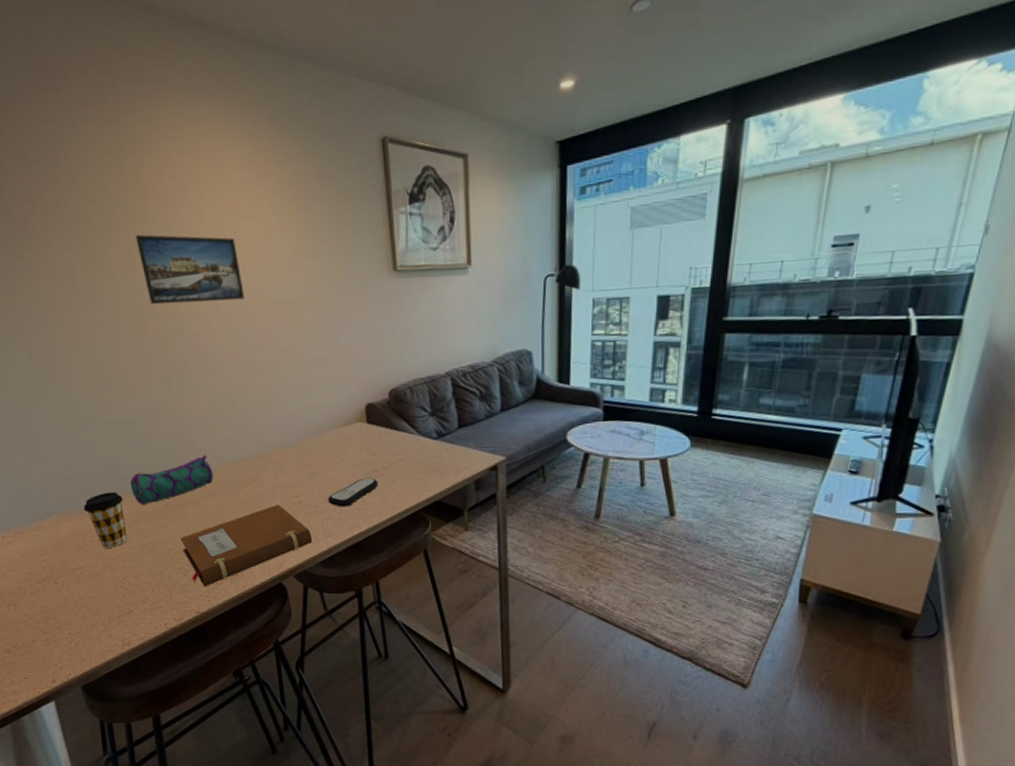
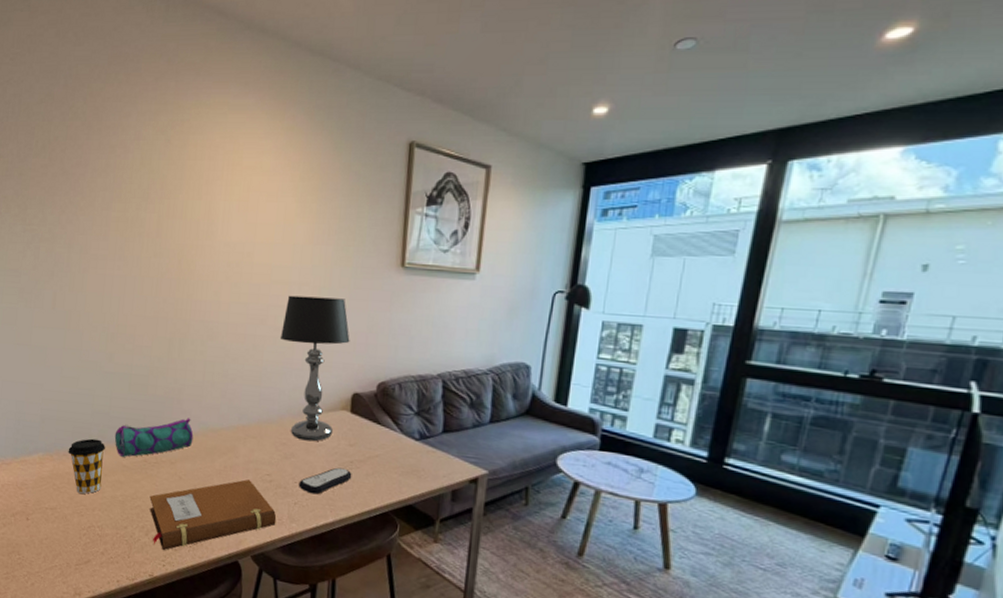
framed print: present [135,234,245,305] -> none [167,205,256,275]
table lamp: none [283,311,355,458] -> present [279,295,350,442]

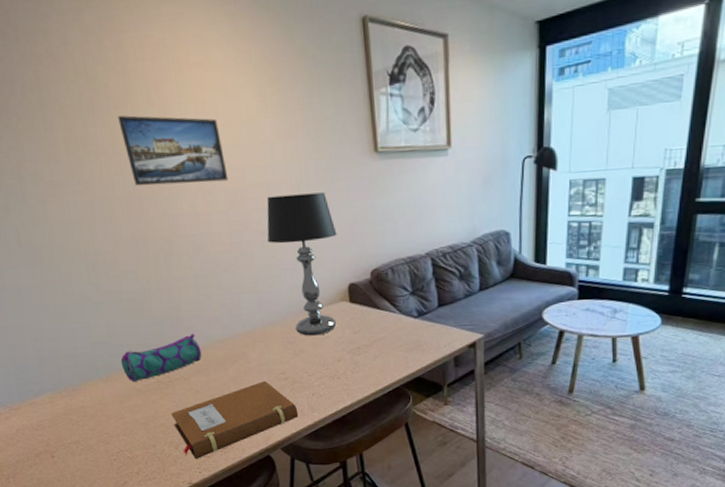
coffee cup: present [68,438,105,494] -> none [76,369,121,423]
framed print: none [167,205,256,275] -> present [118,115,229,186]
remote control: present [298,467,352,495] -> none [312,355,361,383]

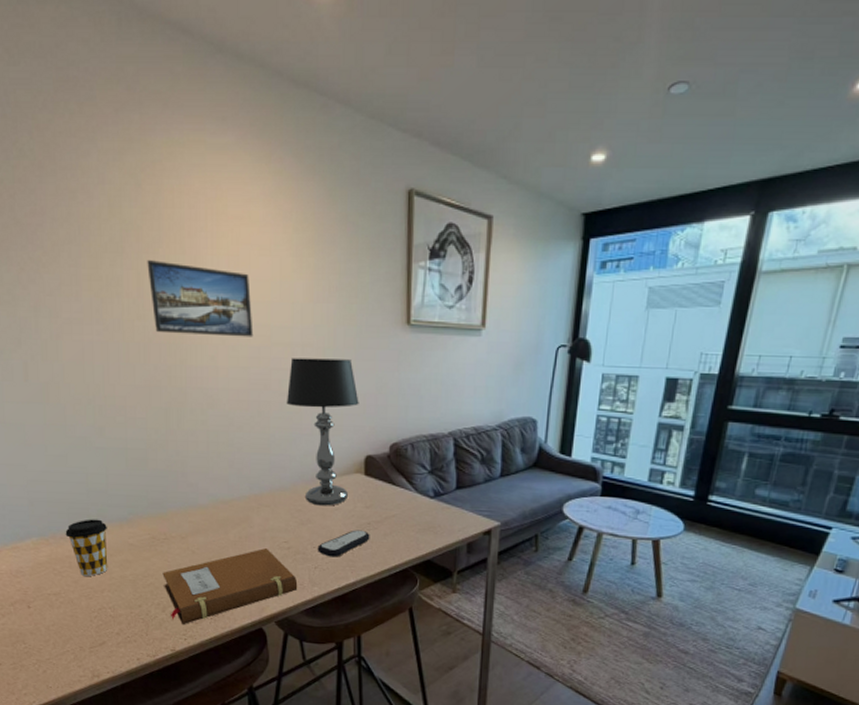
coffee cup: none [76,369,121,423] -> present [65,519,108,576]
pencil case: present [120,333,202,382] -> none [116,491,203,535]
remote control: none [312,355,361,383] -> present [317,529,370,557]

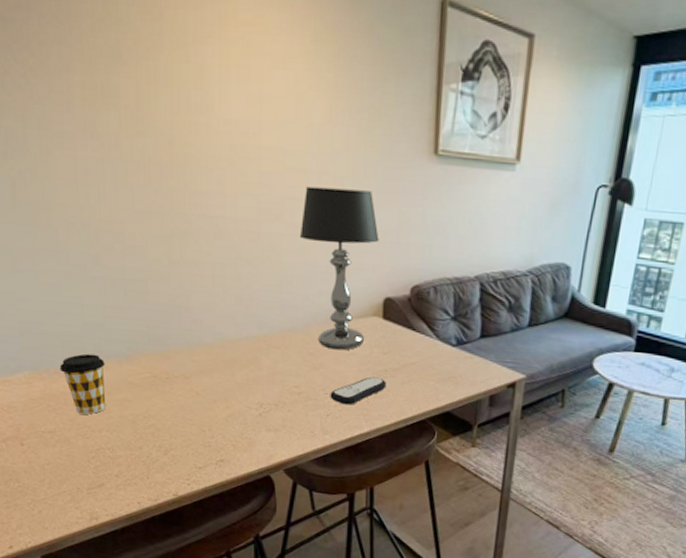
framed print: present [147,260,254,337] -> none [147,68,265,162]
notebook: present [162,548,298,624] -> none [164,392,308,469]

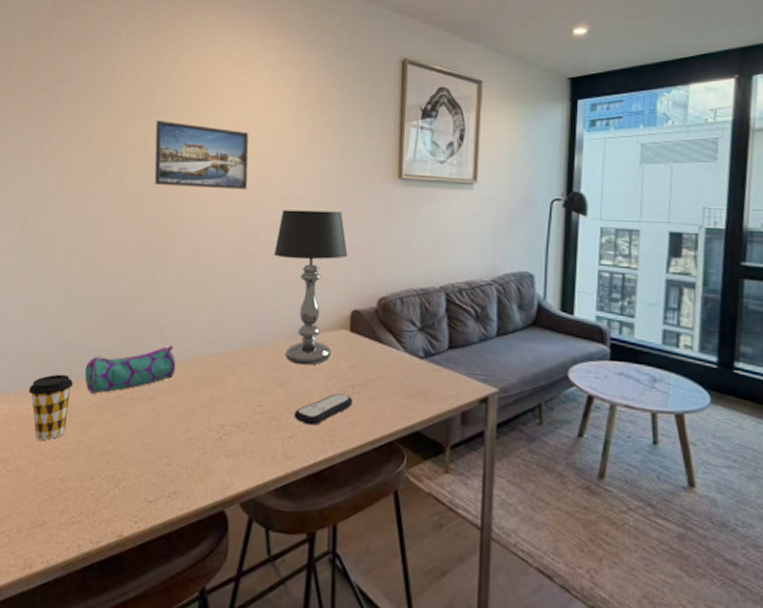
pencil case: none [114,328,208,373] -> present [84,345,176,394]
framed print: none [147,68,265,162] -> present [154,121,249,190]

